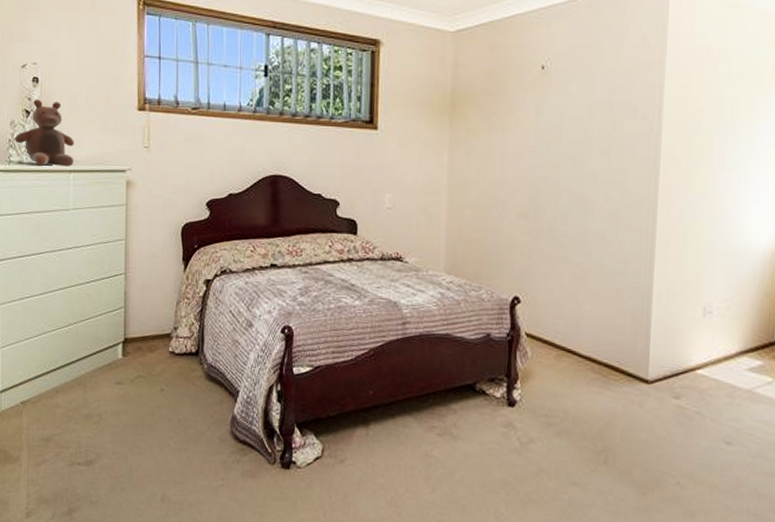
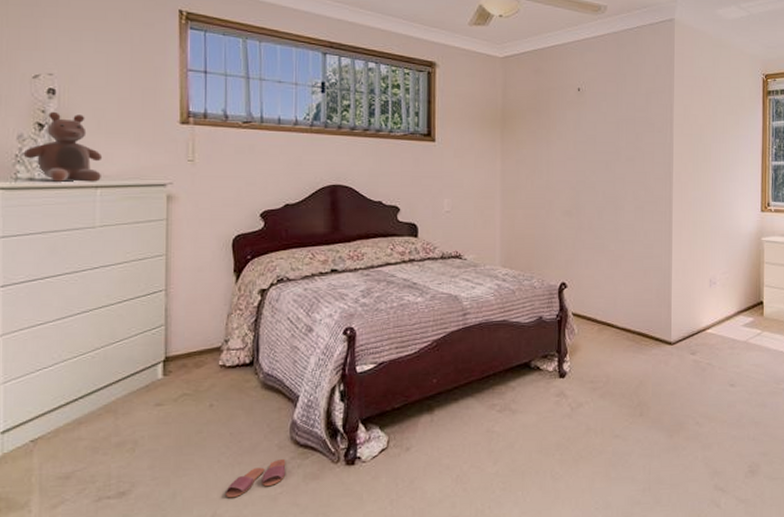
slippers: none [174,451,227,483] -> present [226,458,286,498]

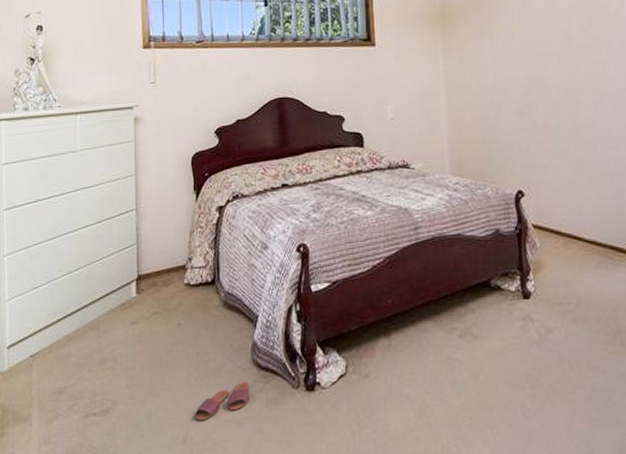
stuffed bear: present [23,111,103,182] -> none [19,46,81,111]

